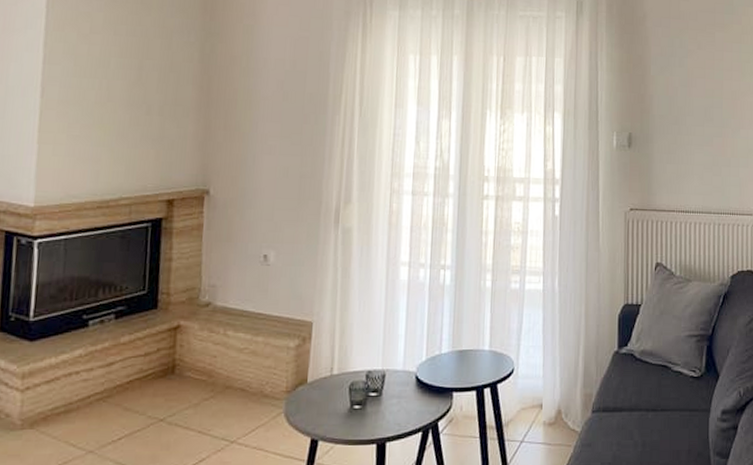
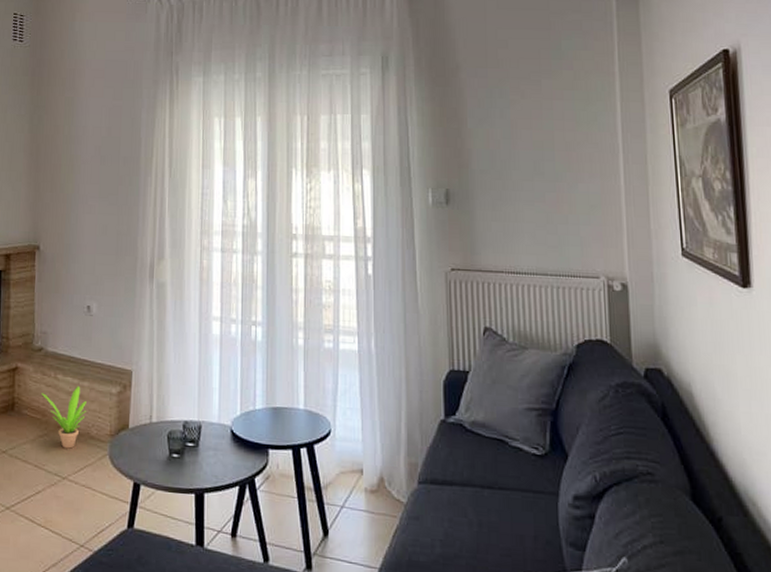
potted plant: none [208,342,261,410] -> present [41,386,87,449]

